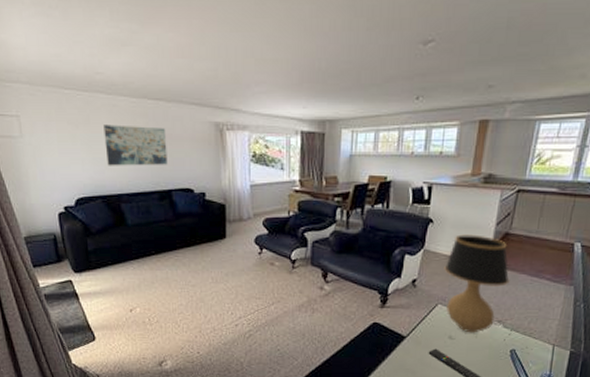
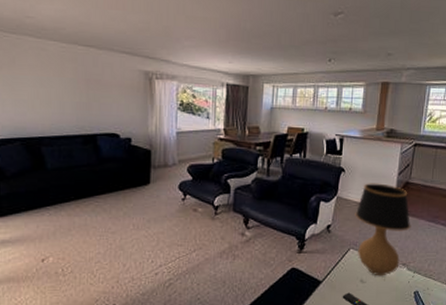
wall art: present [103,125,168,166] -> none [29,67,95,110]

